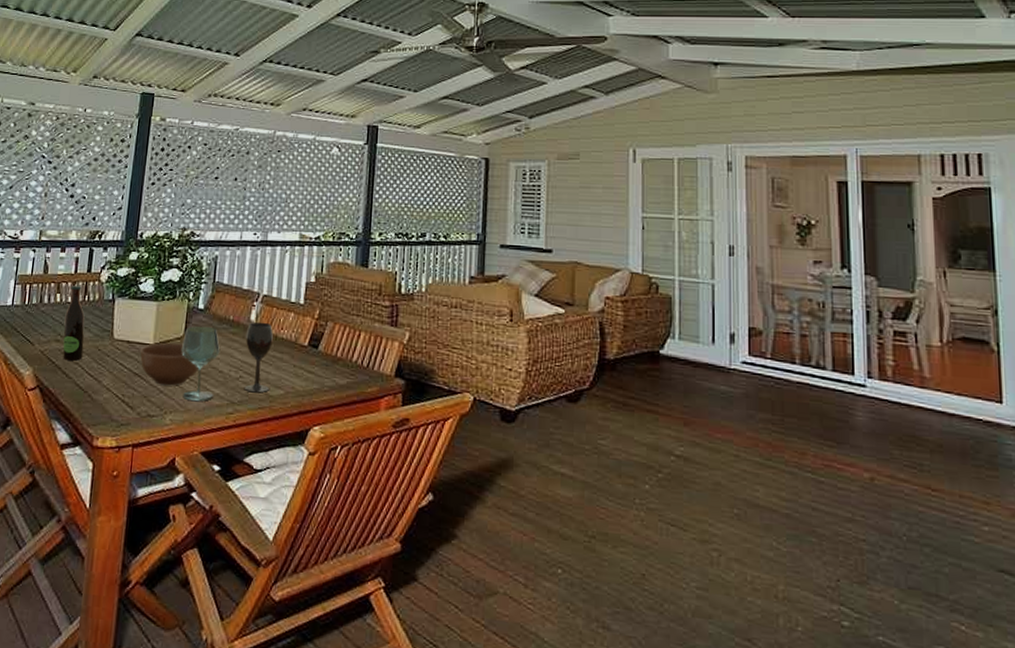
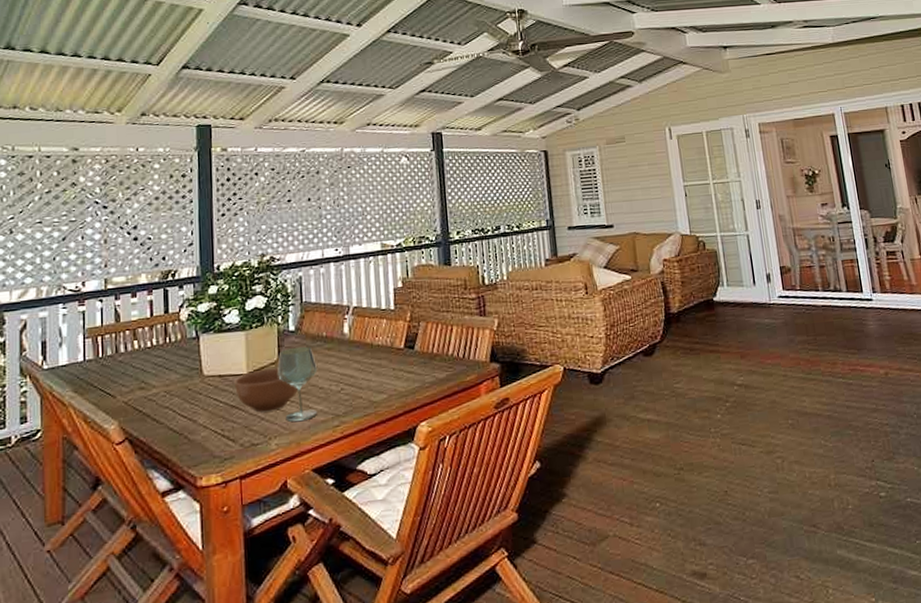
bottle: present [62,285,85,361] -> none [146,329,172,406]
wine glass: present [244,322,273,393] -> none [341,333,372,403]

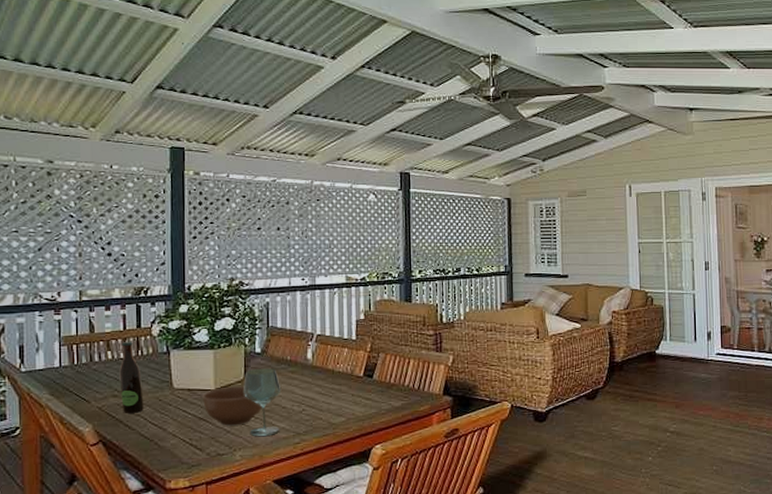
bottle: none [146,329,172,406] -> present [119,342,144,413]

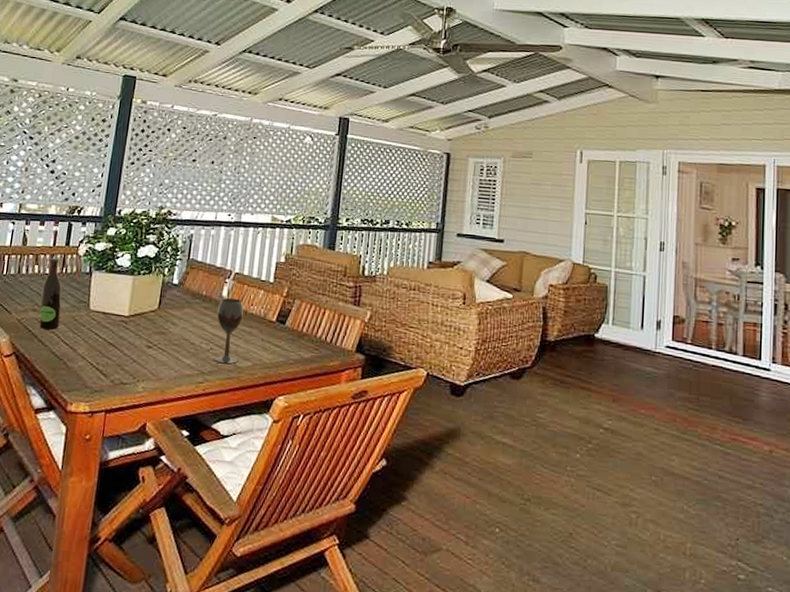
bowl: present [202,386,262,426] -> none [115,314,171,355]
wine glass: present [242,368,282,437] -> none [154,300,193,371]
wine glass: none [304,359,331,423] -> present [214,297,244,365]

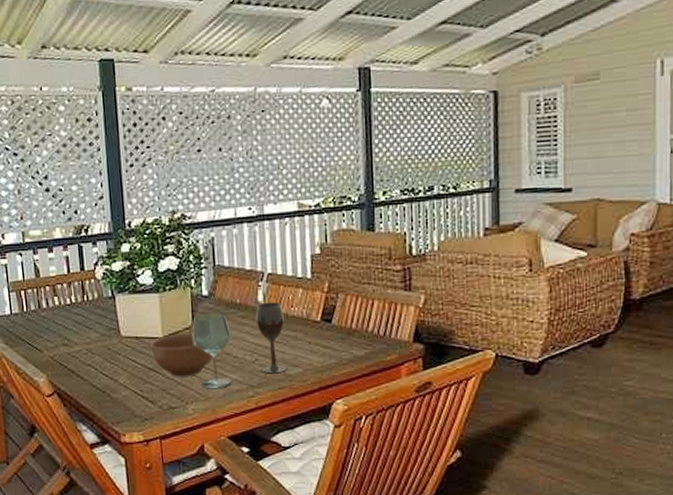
bottle: present [39,258,62,330] -> none [67,286,94,363]
bowl: none [115,314,171,355] -> present [150,333,212,377]
wine glass: none [154,300,193,371] -> present [191,312,233,389]

